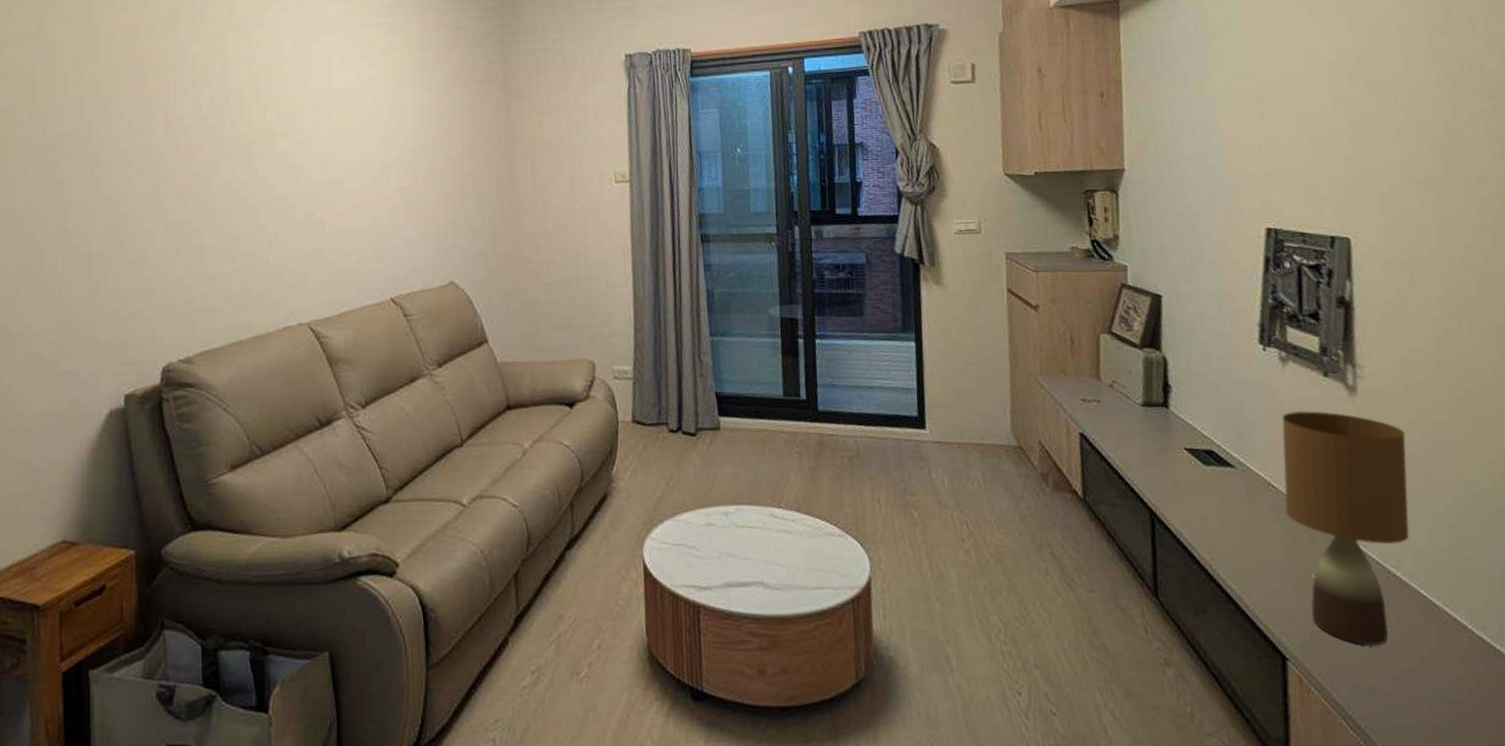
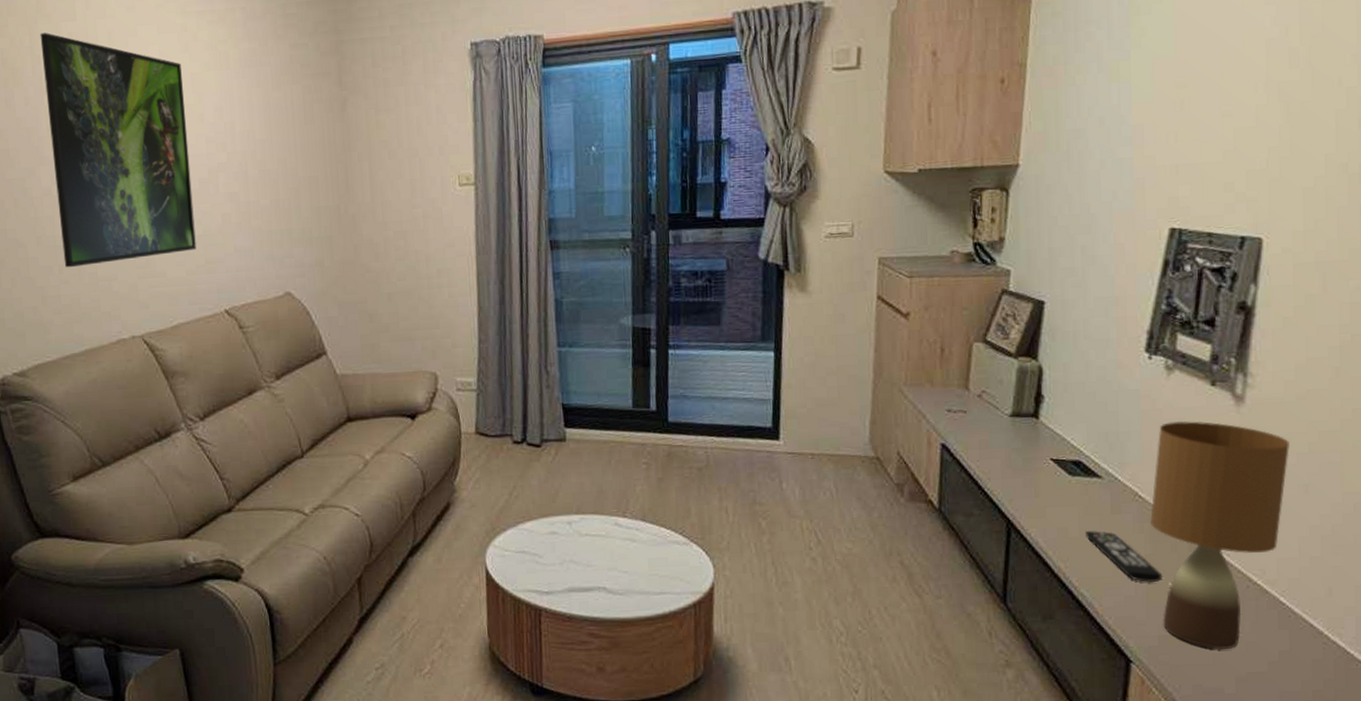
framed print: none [230,40,366,257] -> present [40,32,196,268]
remote control: none [1226,521,1306,575] -> present [1085,531,1163,582]

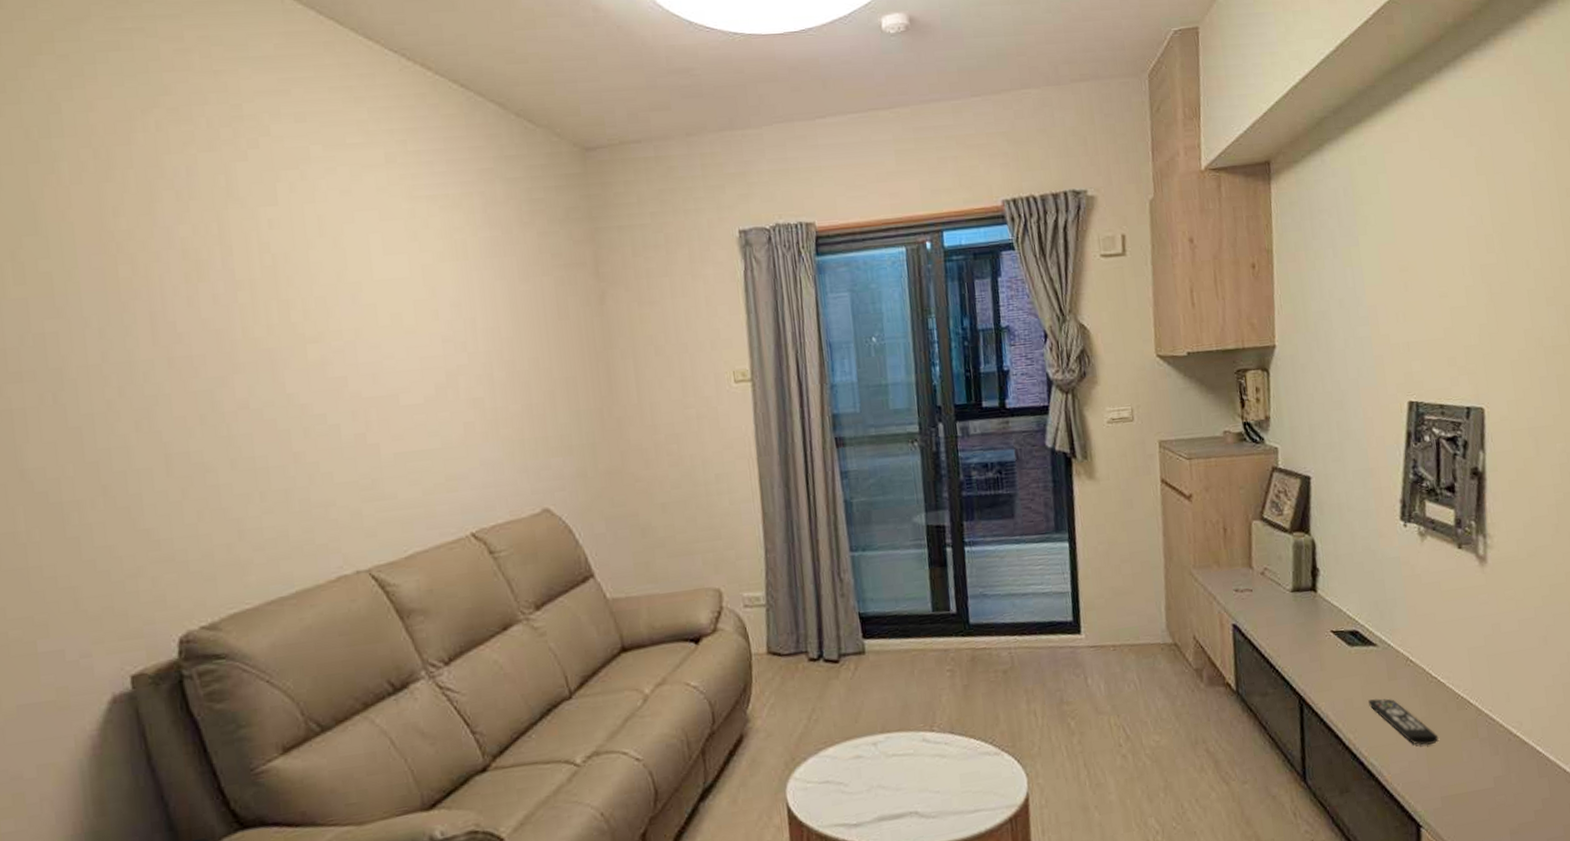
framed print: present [40,32,196,268] -> none [231,219,434,495]
table lamp: present [1150,420,1290,650] -> none [1420,583,1529,805]

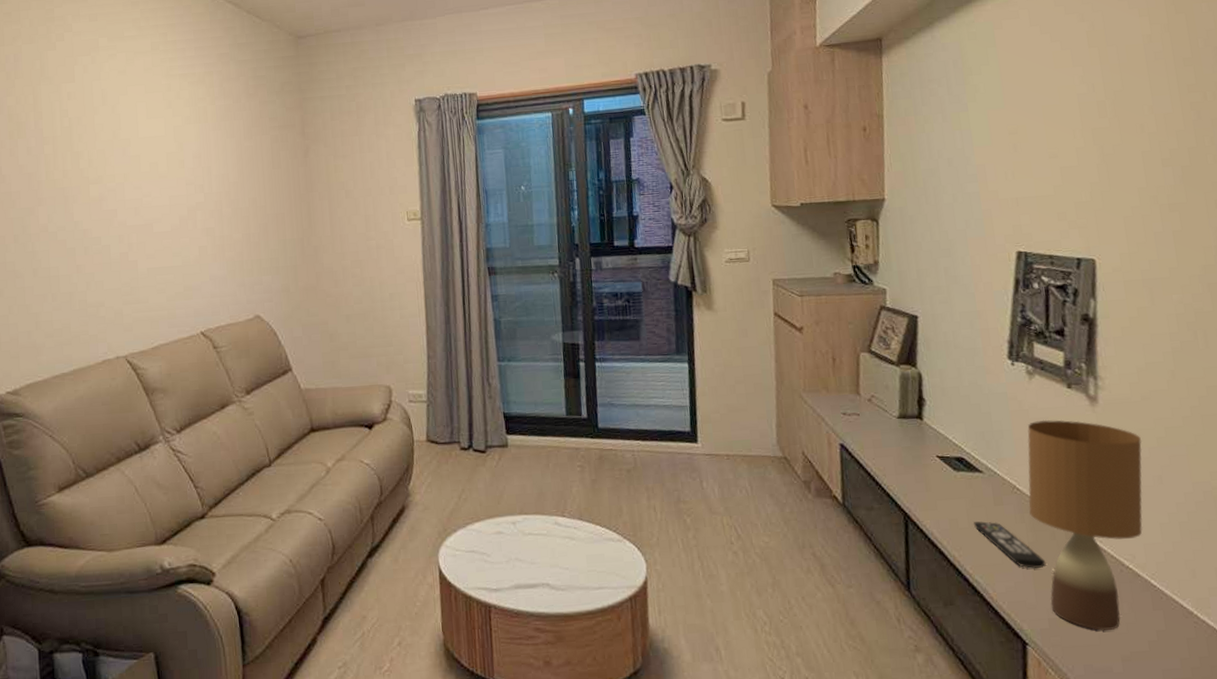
table lamp: none [1420,583,1529,805] -> present [1027,419,1143,632]

